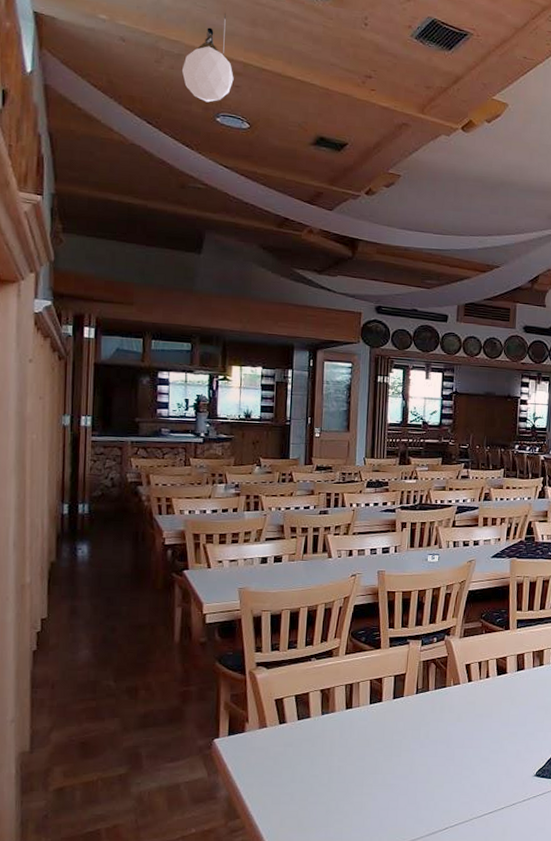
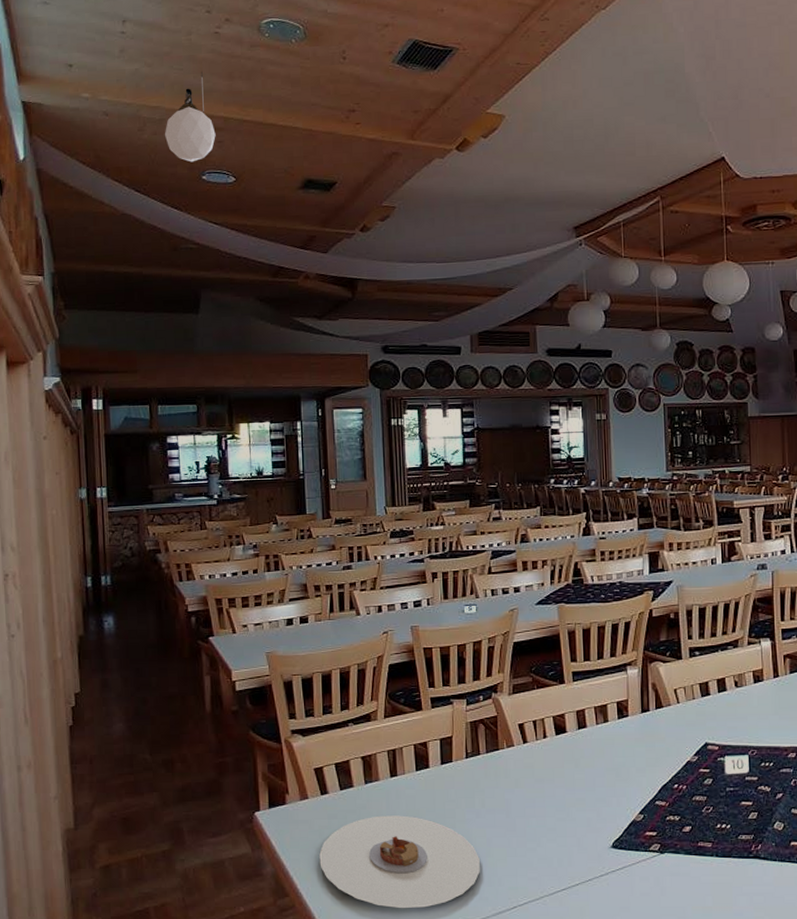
plate: none [272,744,420,830] -> present [319,815,480,909]

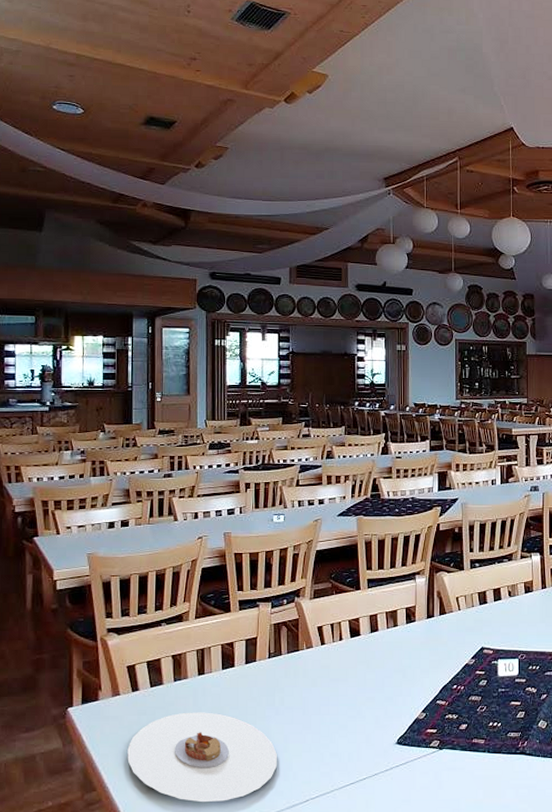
pendant lamp: present [164,71,216,162] -> none [19,11,68,92]

